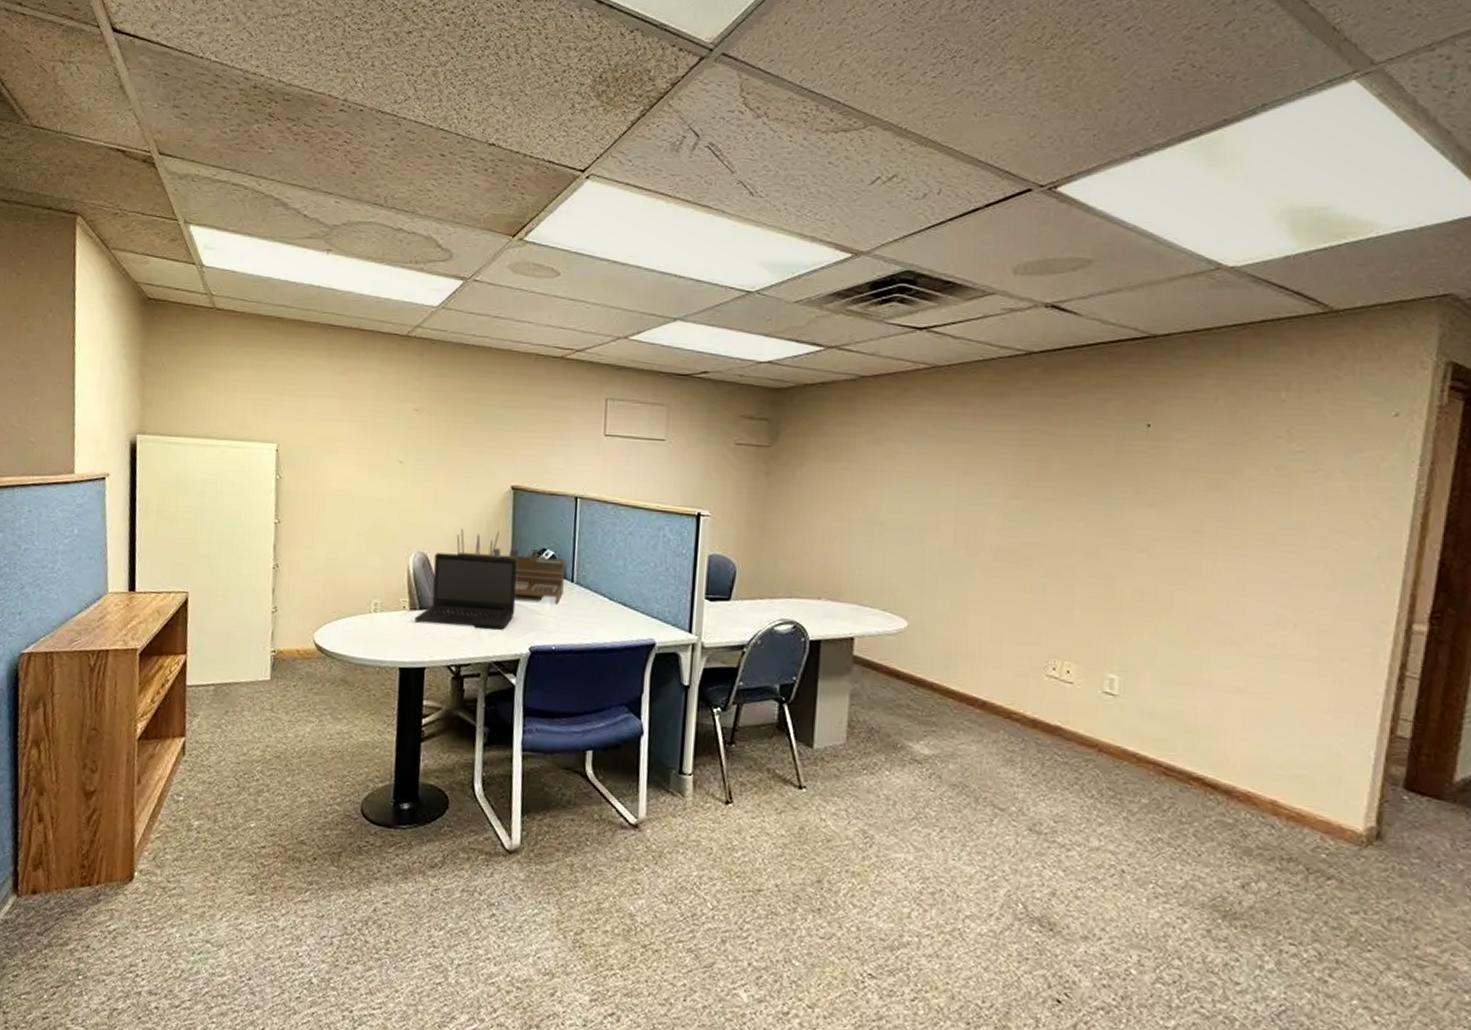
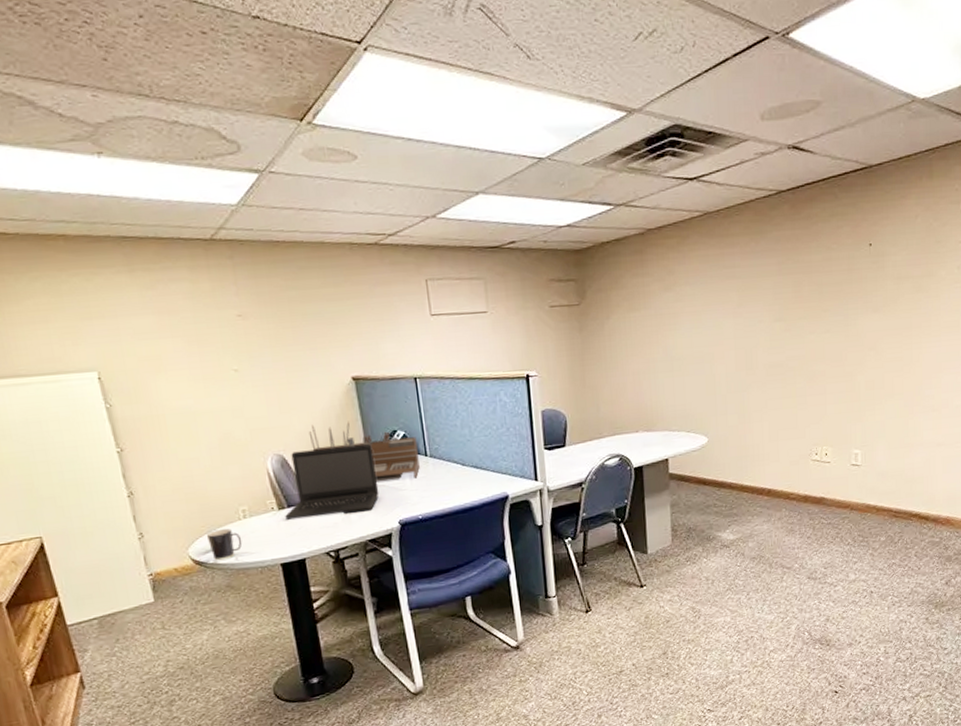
mug: none [334,618,368,652] -> present [206,528,243,561]

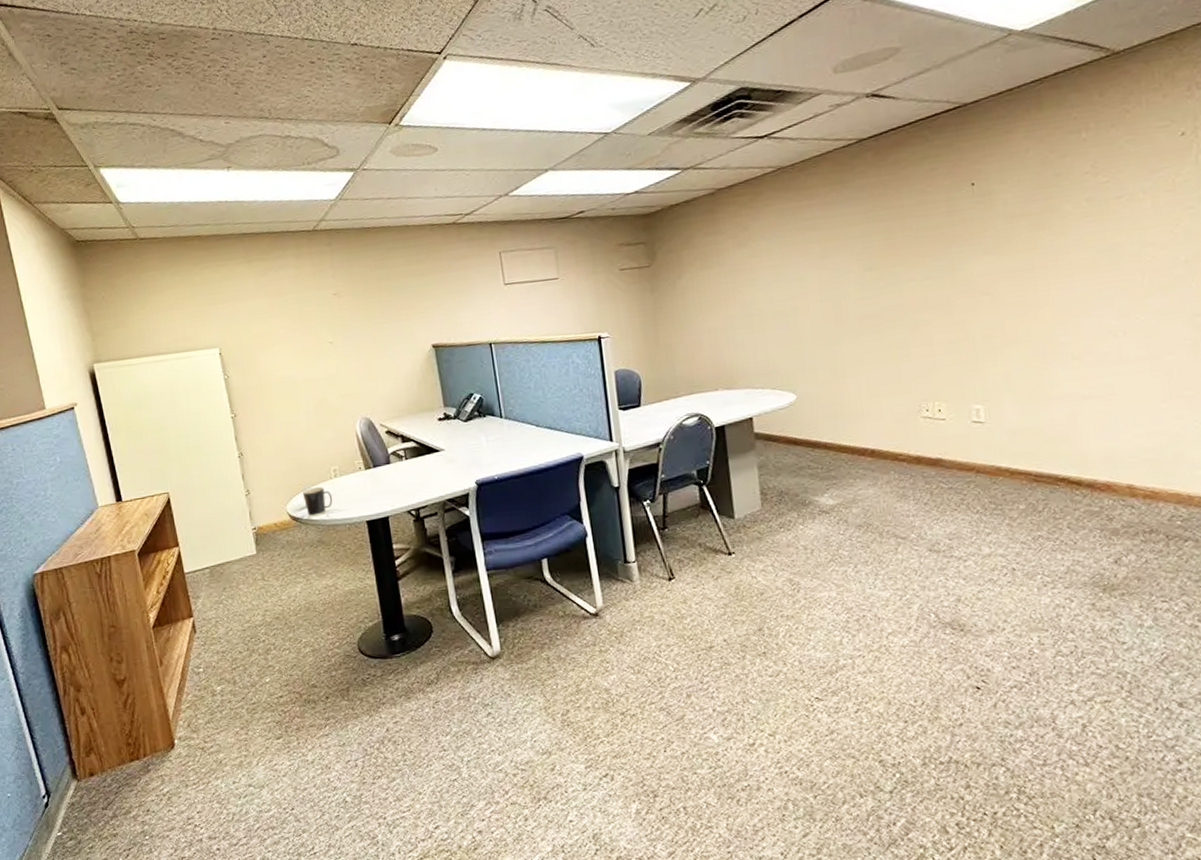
laptop: present [285,444,379,520] -> none [371,407,457,479]
desk organizer: present [308,421,420,482] -> none [393,385,495,444]

